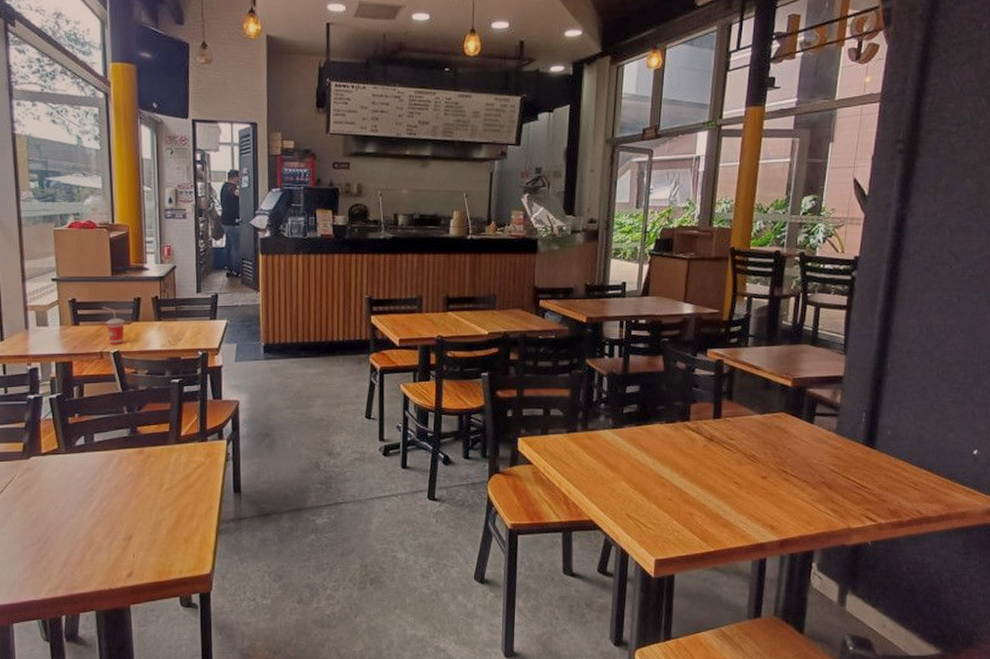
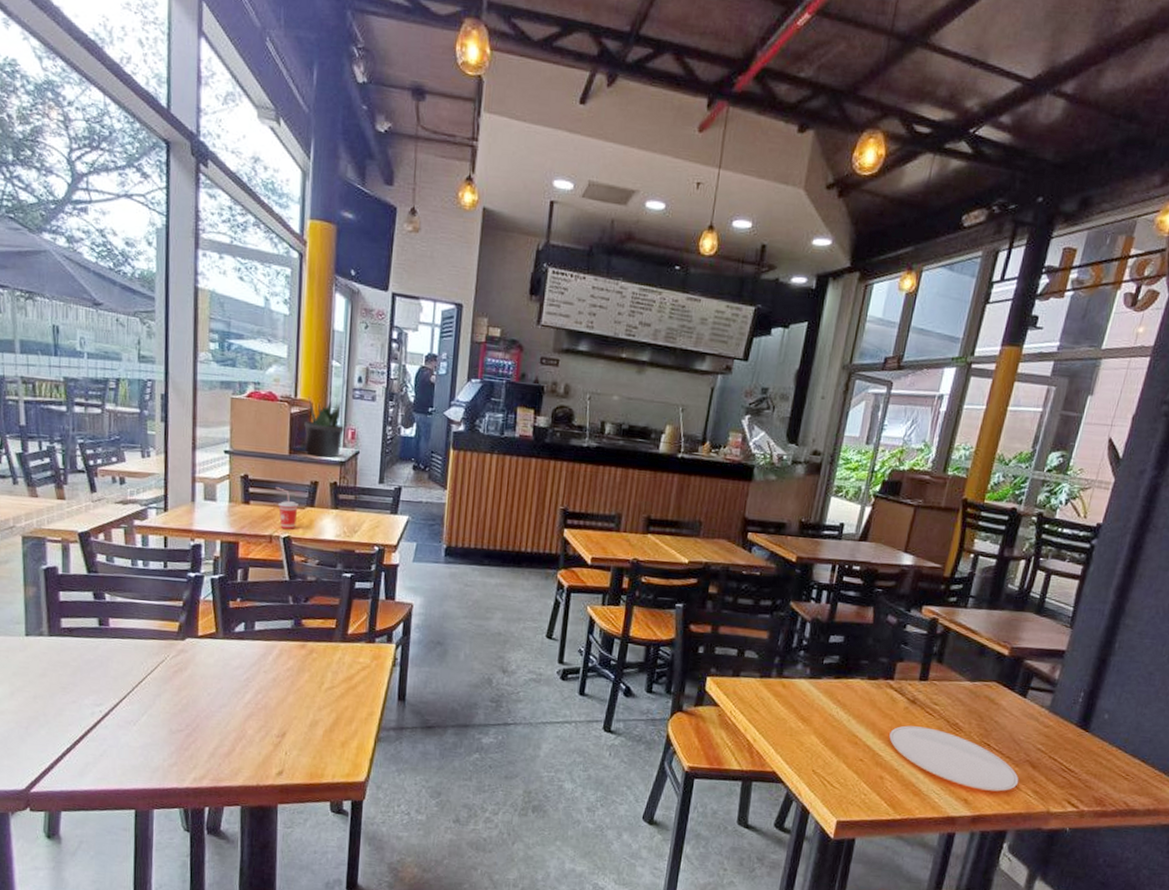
planter: none [123,222,160,275] -> present [304,398,344,458]
plate: none [693,462,818,515] -> present [889,725,1019,792]

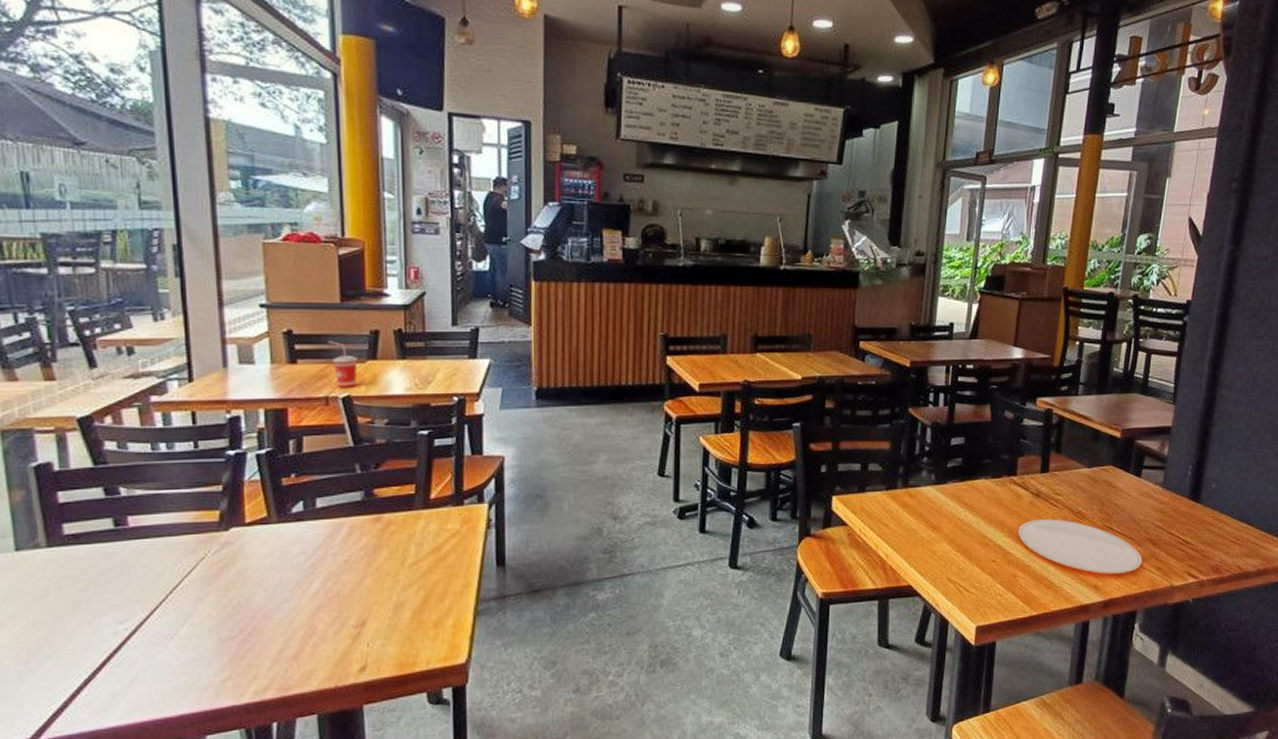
planter: present [304,398,344,458] -> none [356,236,405,302]

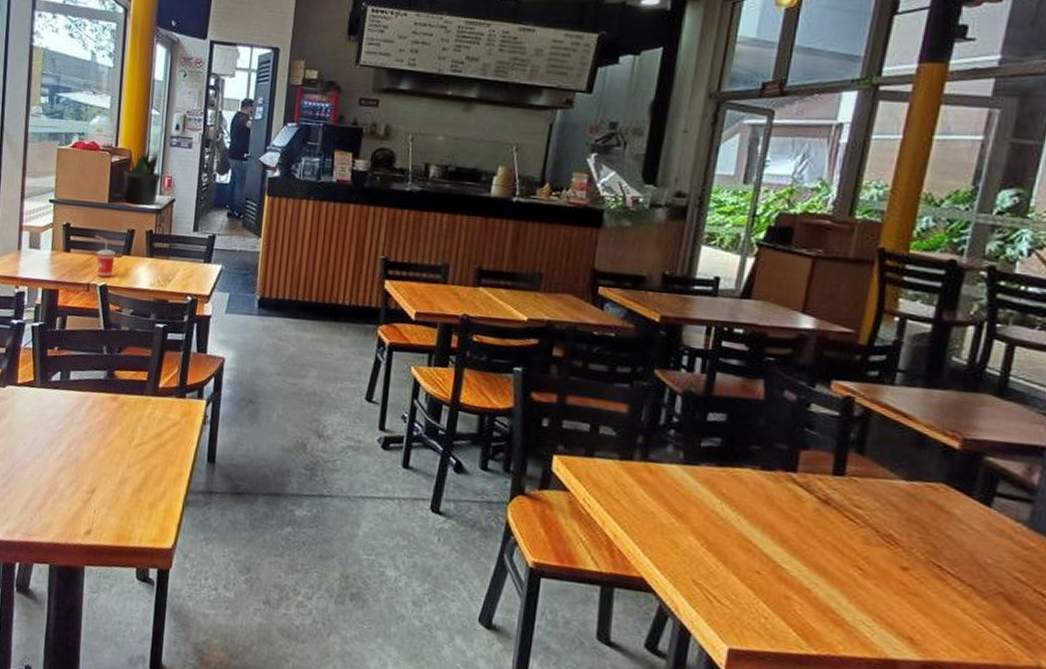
planter: none [356,236,405,302] -> present [123,147,161,206]
plate: present [1018,519,1143,574] -> none [795,532,990,633]

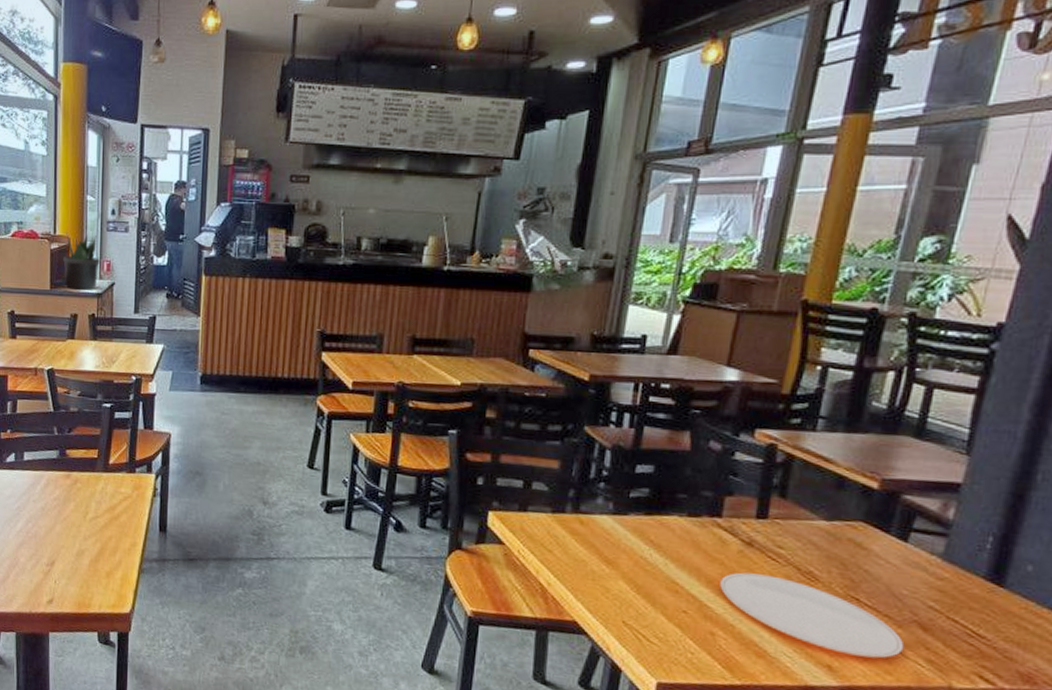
beverage cup: present [95,235,115,278] -> none [39,321,60,362]
plate: none [795,532,990,633] -> present [720,572,905,659]

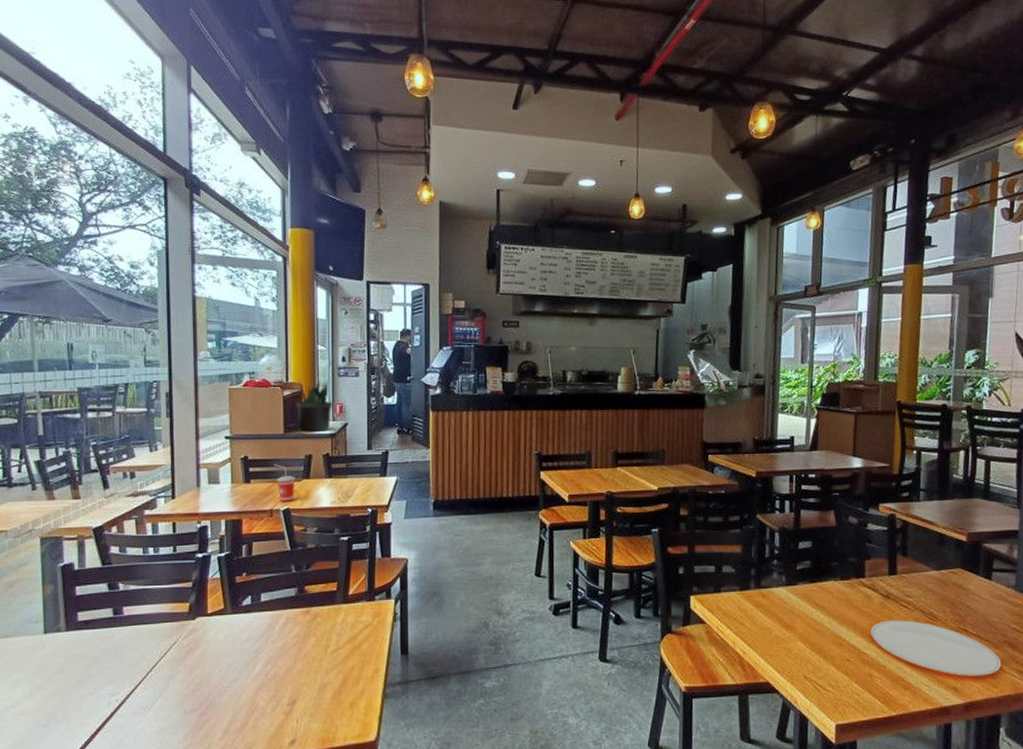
beverage cup: none [39,321,60,362] -> present [273,464,295,503]

